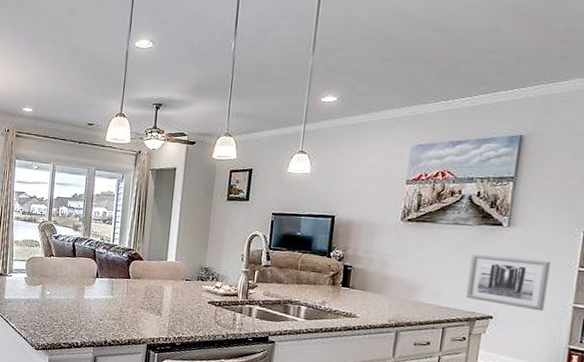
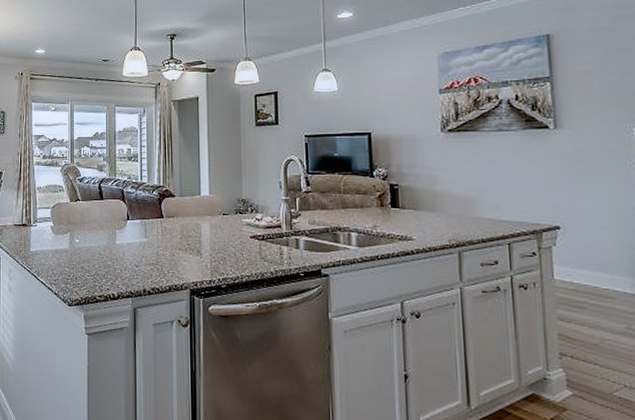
wall art: present [465,254,551,312] -> none [522,161,614,217]

